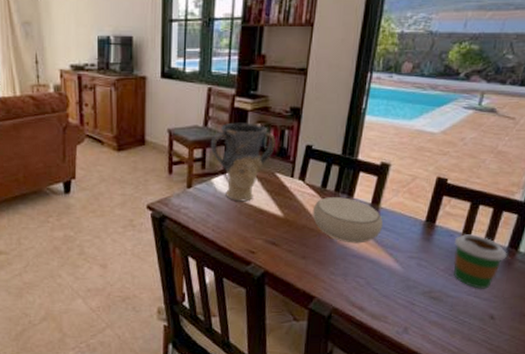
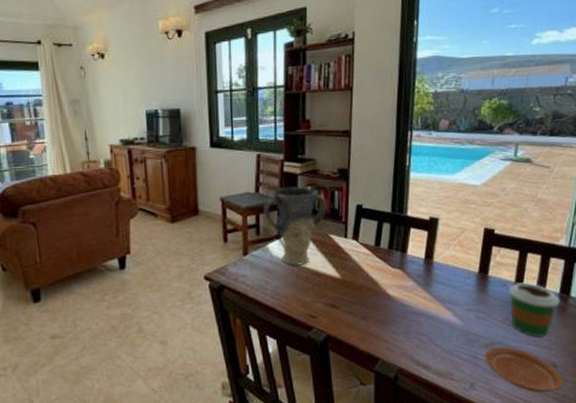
bowl: present [312,197,384,244] -> none [368,254,439,301]
plate: none [421,296,500,343] -> present [485,347,564,393]

